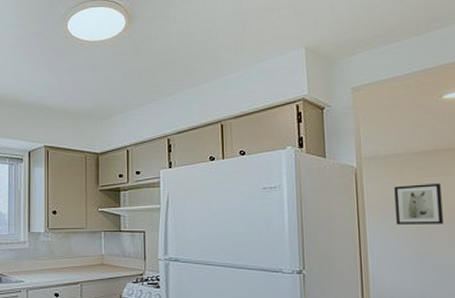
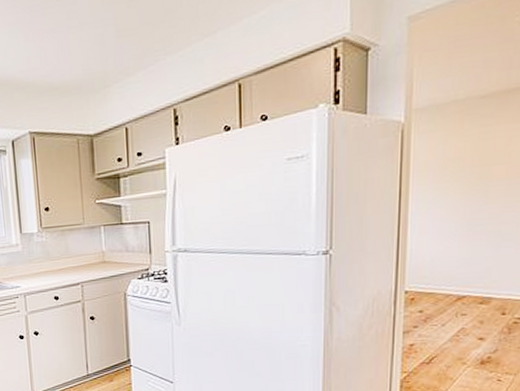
wall art: present [394,182,444,224] -> none [447,131,508,188]

